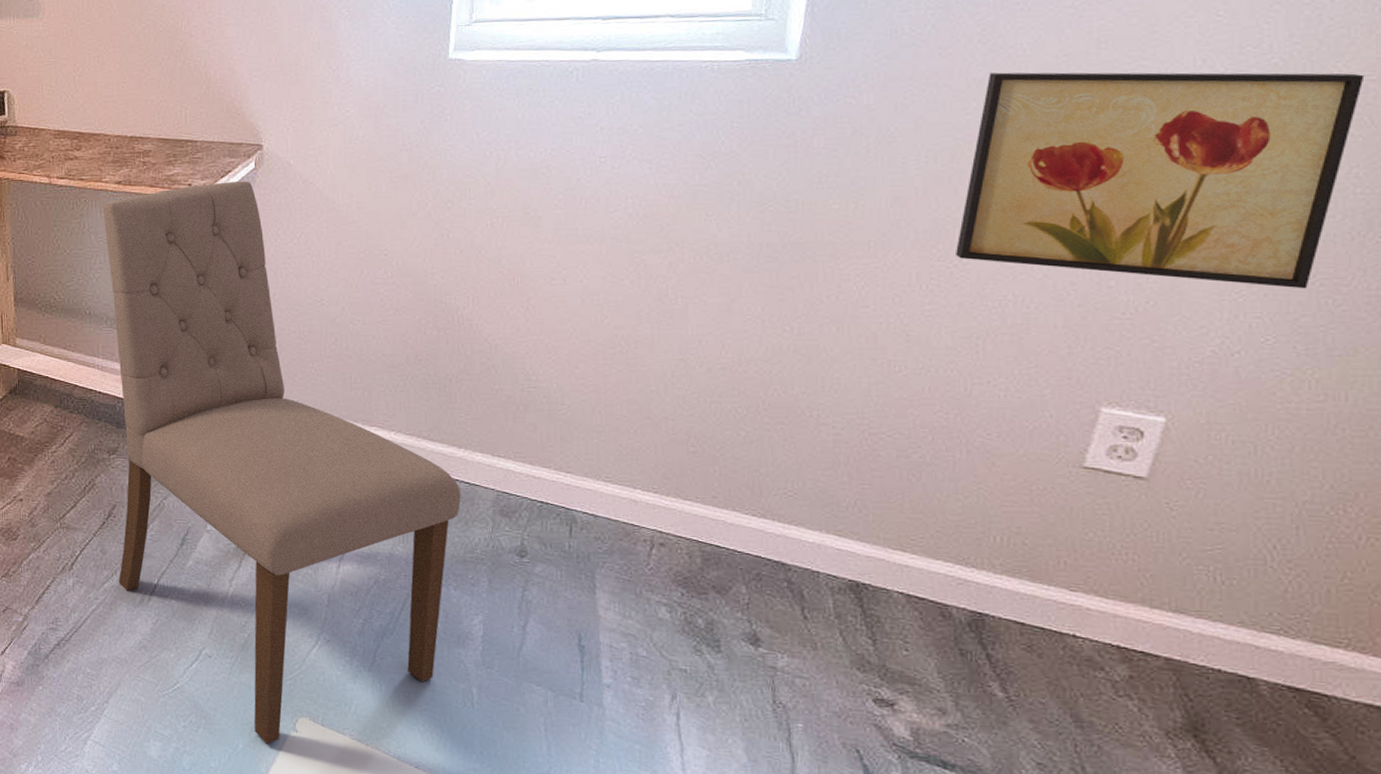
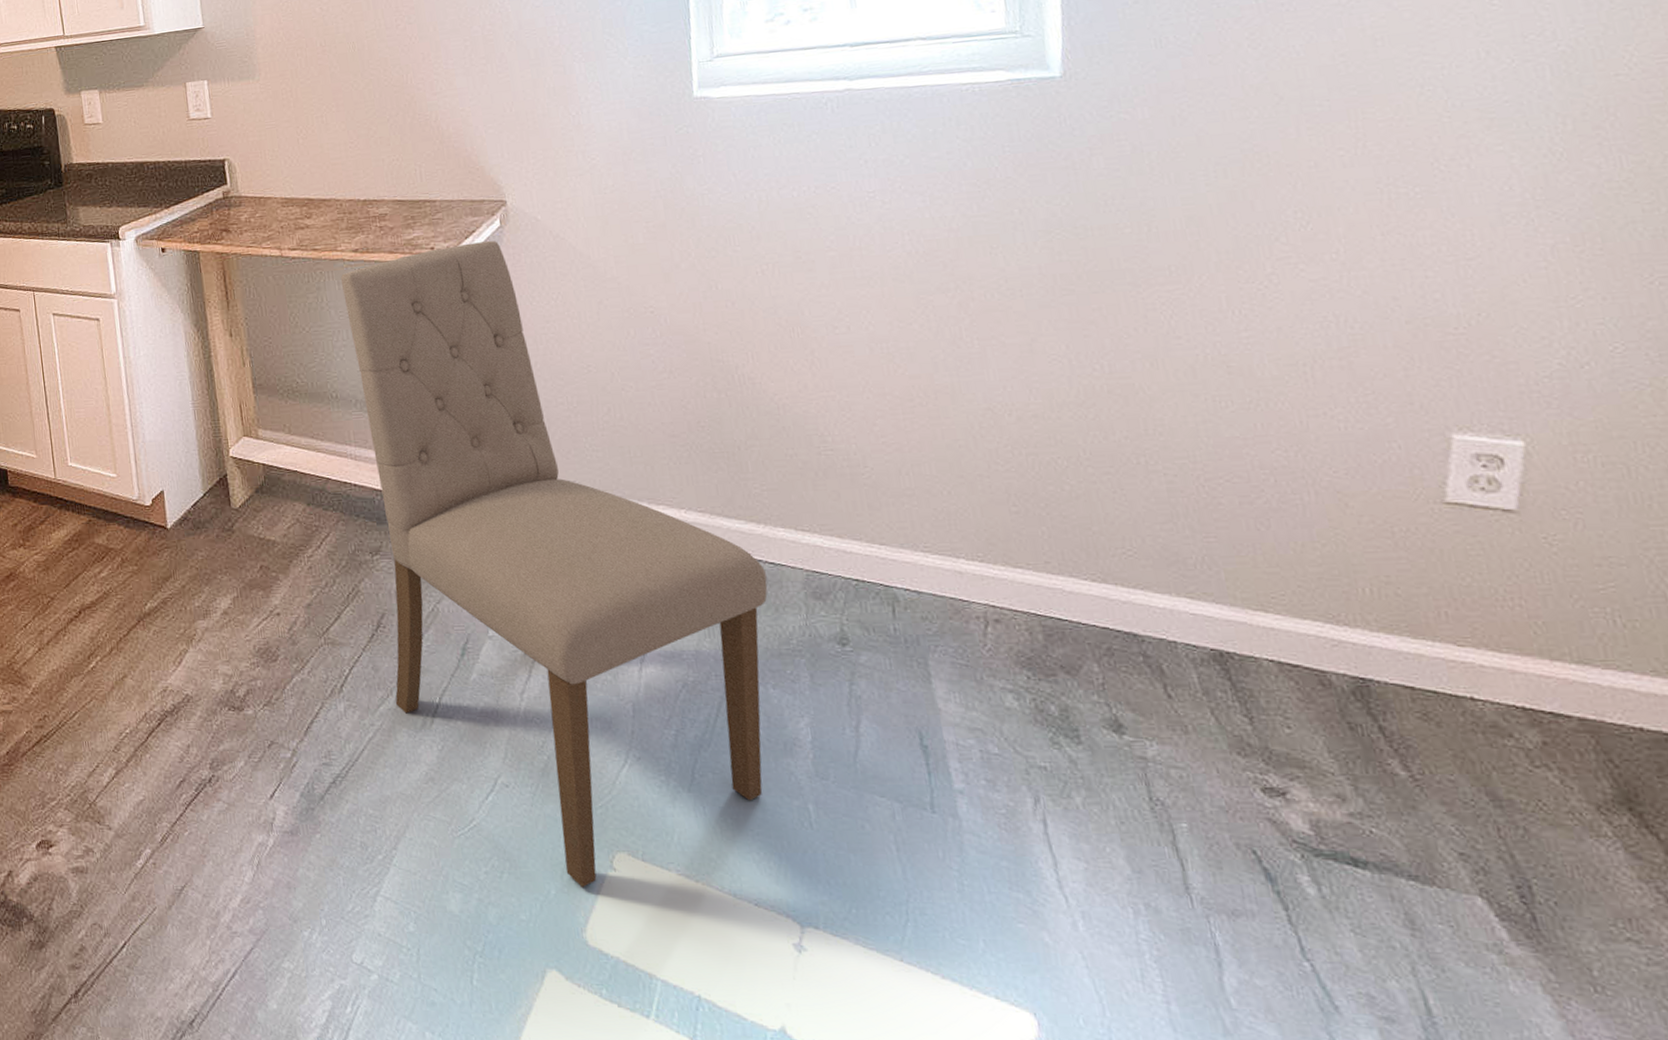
wall art: present [956,72,1365,289] -> none [1263,56,1660,290]

